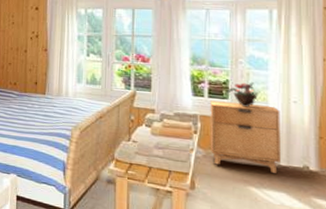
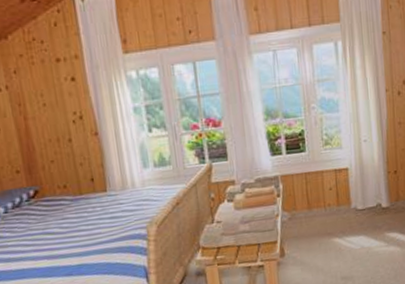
cabinet: present [210,101,281,174] -> none [289,149,358,225]
potted flower: present [226,82,258,107] -> none [303,127,332,157]

